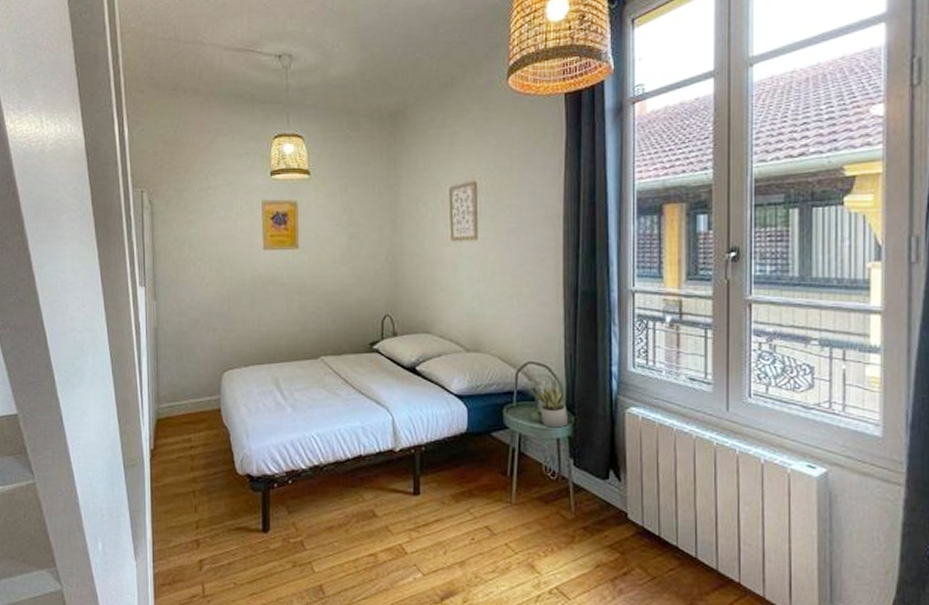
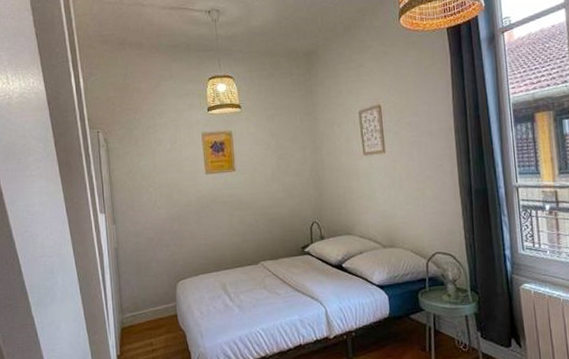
succulent plant: present [536,385,569,428] -> none [445,270,474,307]

